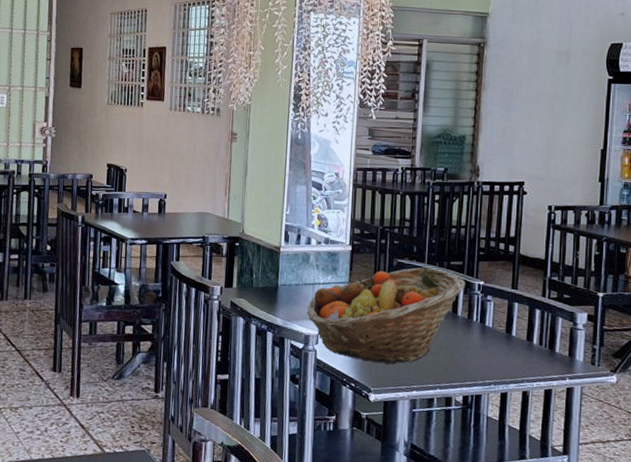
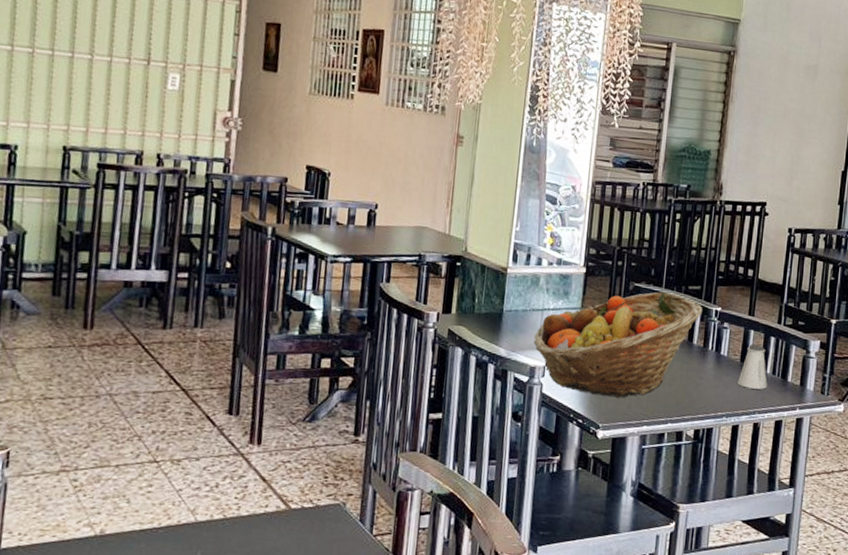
saltshaker: none [504,316,535,359] -> present [738,344,767,390]

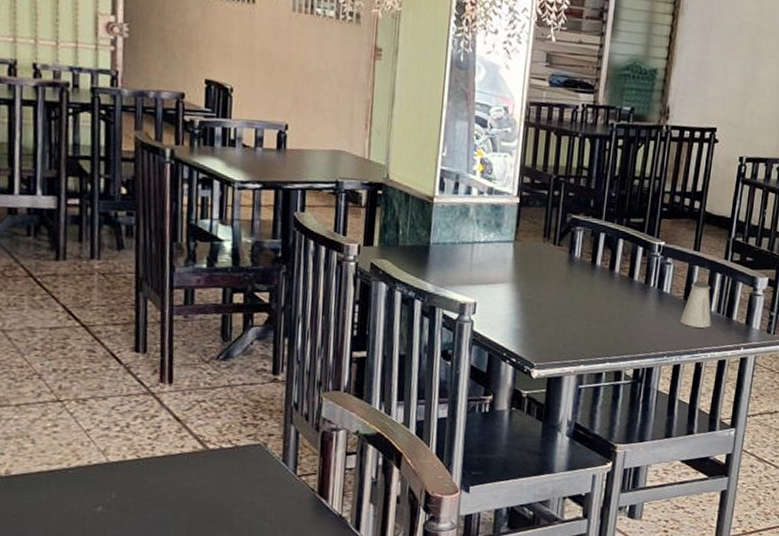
fruit basket: present [534,292,703,398] -> none [463,224,645,336]

